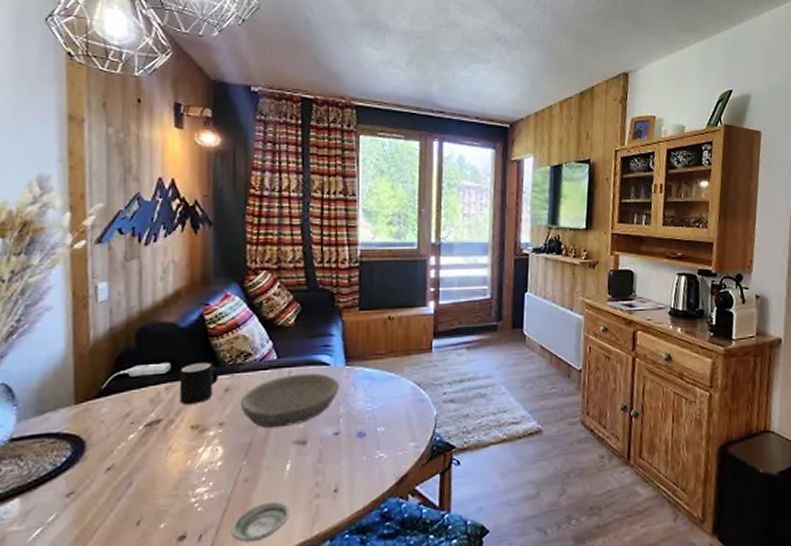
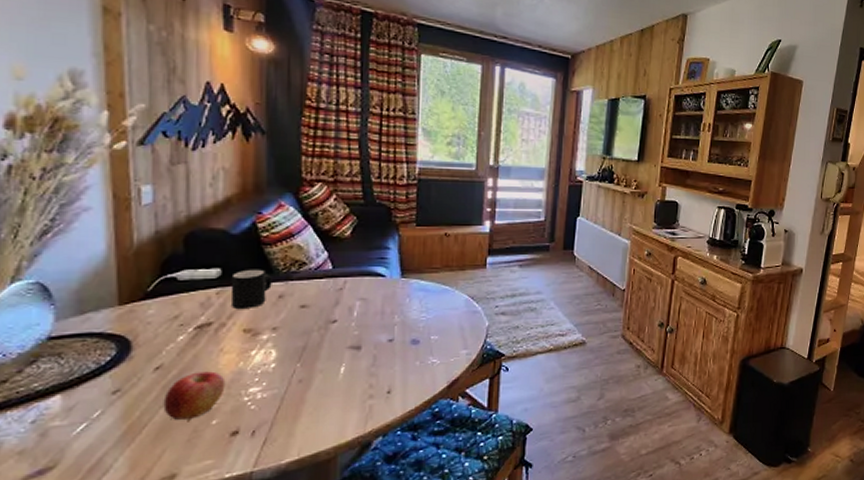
apple: none [113,471,174,524] -> present [163,371,226,420]
saucer: present [231,501,290,543] -> none [285,401,343,438]
bowl: present [240,373,339,429] -> none [294,283,395,334]

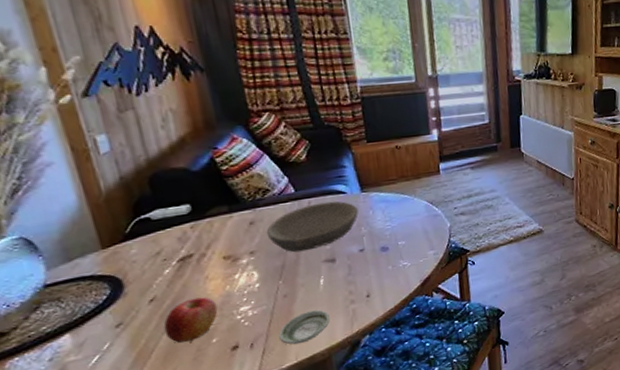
mug: present [230,269,272,309] -> none [200,200,241,239]
saucer: none [285,401,343,438] -> present [278,309,330,345]
bowl: none [294,283,395,334] -> present [266,200,359,253]

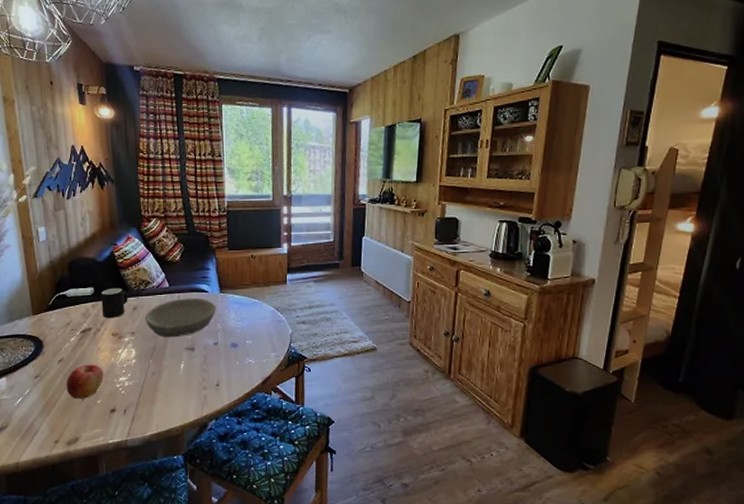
mug: none [200,200,241,239] -> present [100,287,128,318]
saucer: present [278,309,330,345] -> none [145,390,185,417]

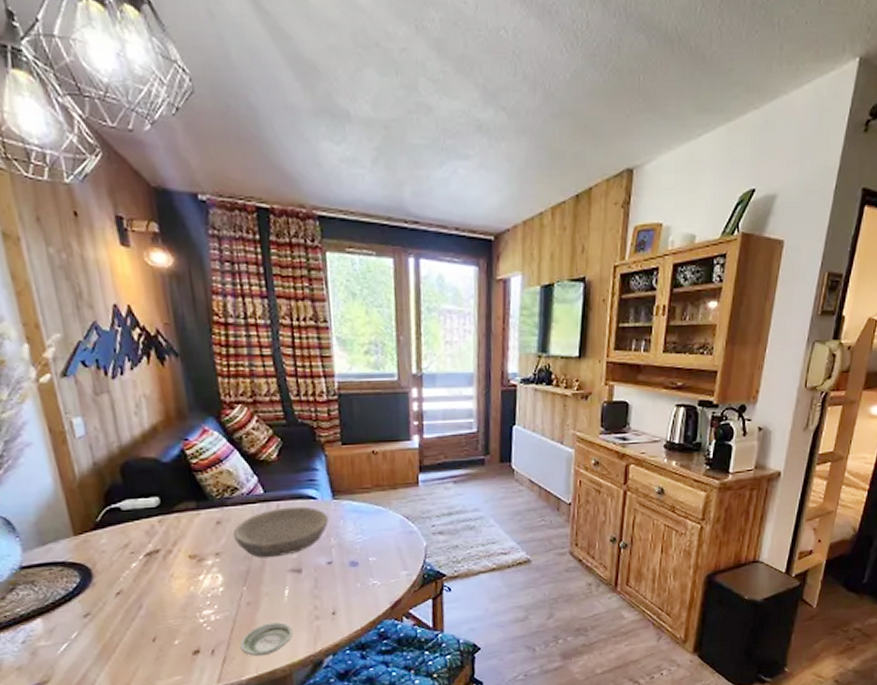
apple: present [66,364,104,399] -> none [128,595,181,640]
mug: present [100,287,128,318] -> none [169,496,209,536]
saucer: none [145,390,185,417] -> present [240,622,293,657]

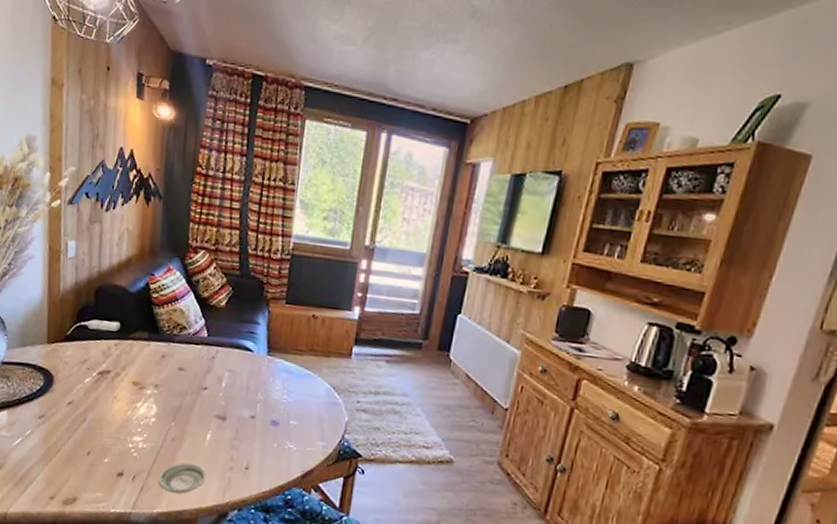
bowl: present [232,506,328,559] -> none [173,353,260,401]

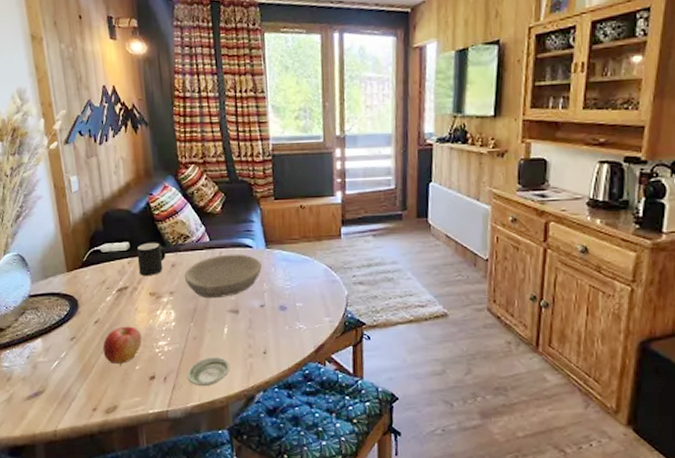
apple: none [71,412,117,454] -> present [102,326,142,364]
mug: none [125,326,158,364] -> present [136,242,166,275]
bowl: none [173,353,260,401] -> present [184,254,262,299]

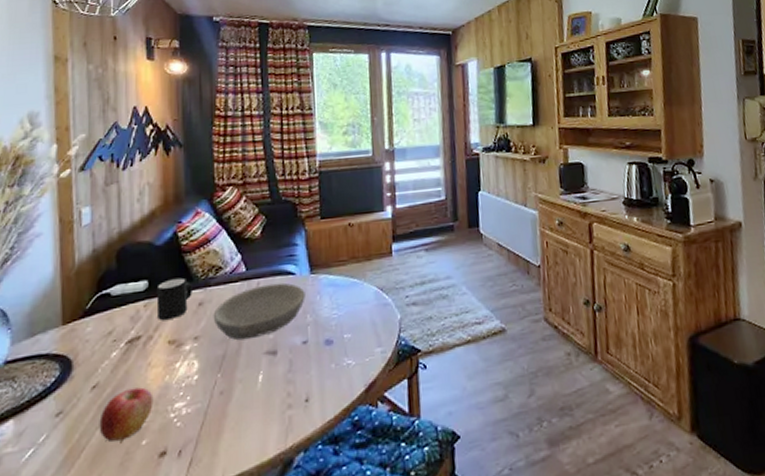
saucer: present [187,357,230,387] -> none [209,413,264,457]

